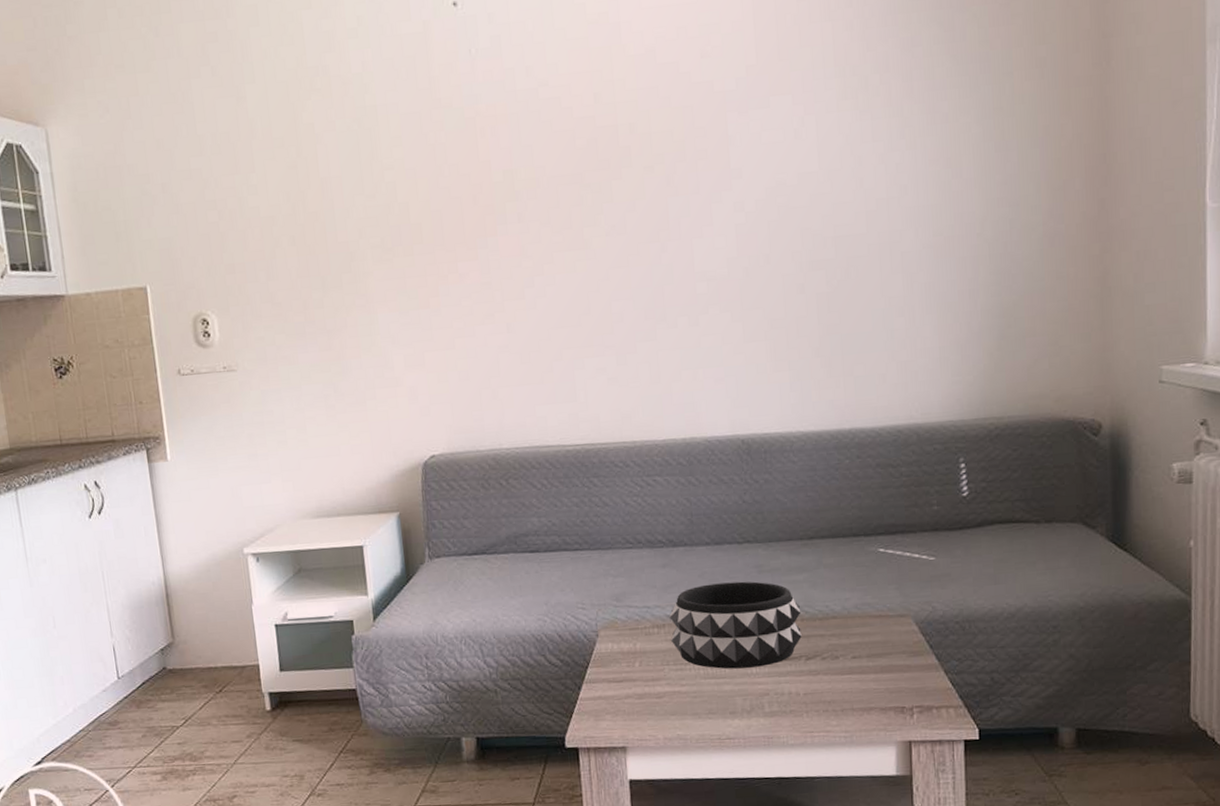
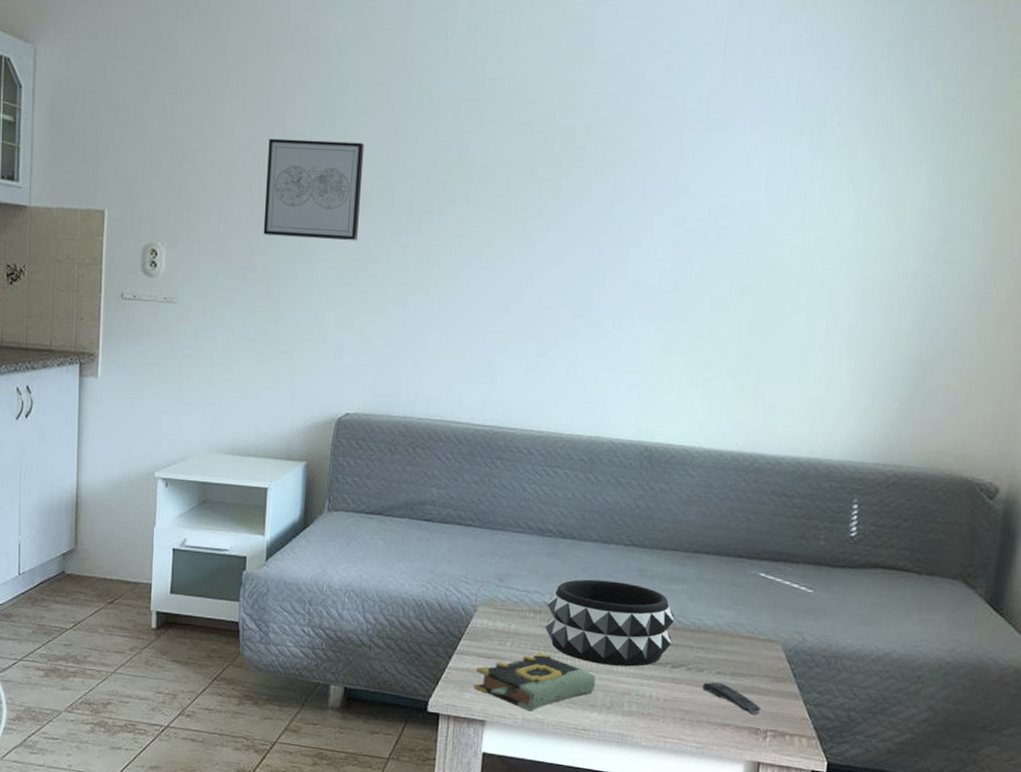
wall art: none [305,176,414,286] -> present [263,138,364,241]
book: none [608,667,733,730] -> present [474,653,596,712]
remote control: none [841,666,903,695] -> present [703,682,761,716]

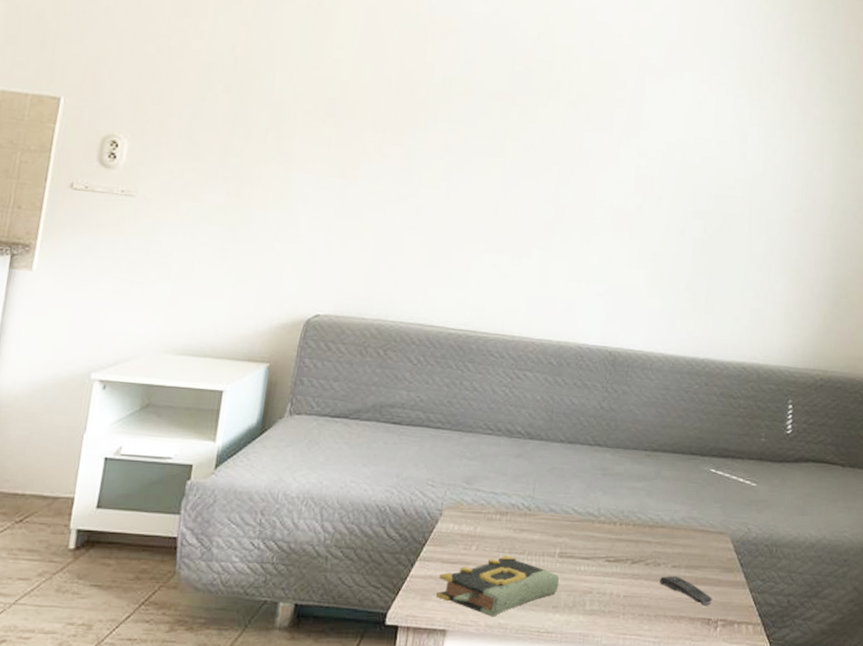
wall art: present [263,138,364,241] -> none [239,44,351,148]
decorative bowl: present [544,579,675,667] -> none [510,479,635,565]

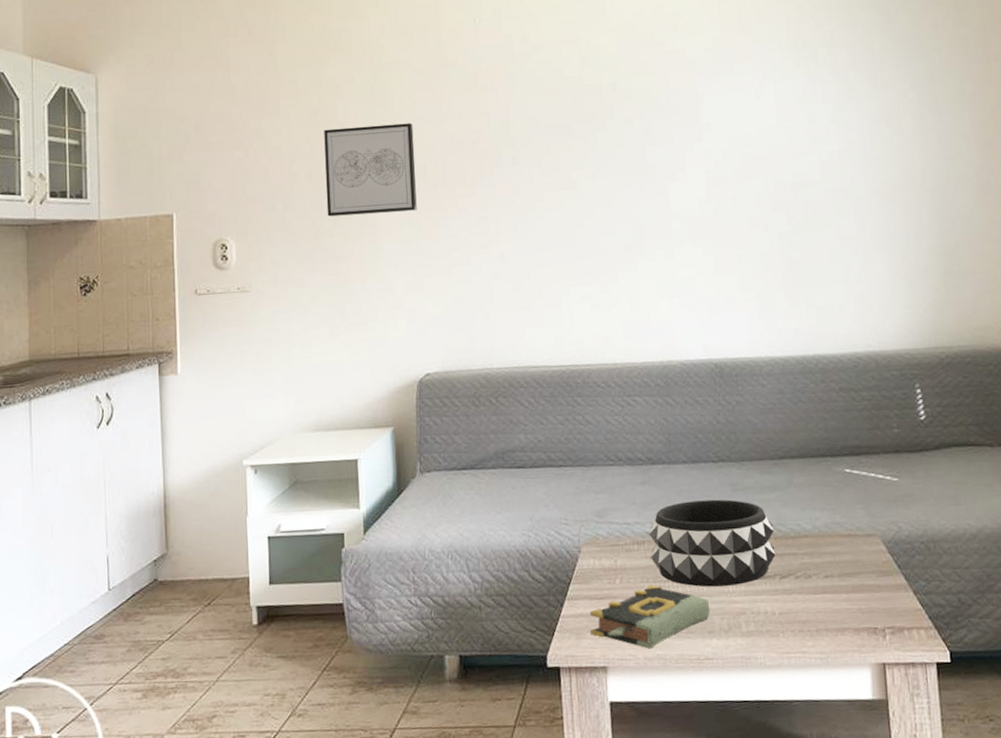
wall art: none [239,44,351,148] -> present [324,123,417,217]
decorative bowl: none [510,479,635,565] -> present [649,499,776,587]
remote control: present [660,575,713,606] -> none [814,585,875,615]

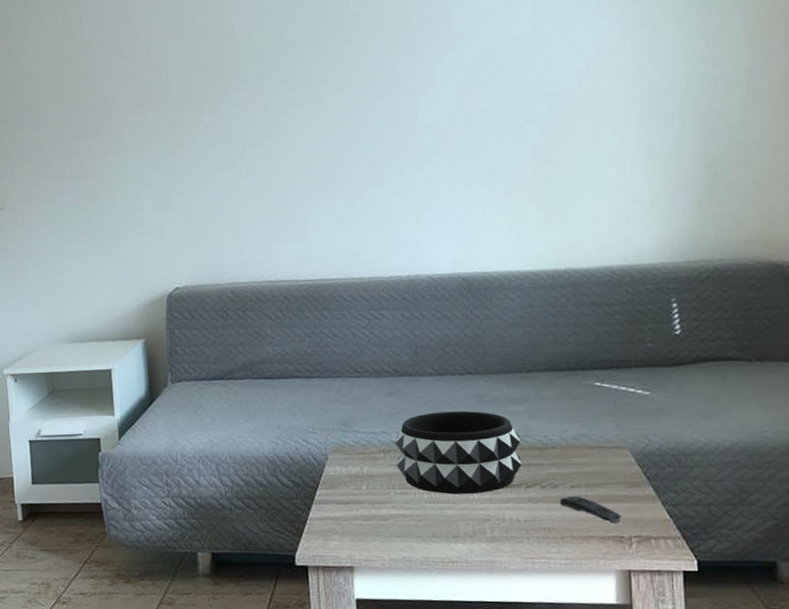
wall art: present [324,123,417,217] -> none [70,39,163,135]
book: present [589,585,710,649] -> none [336,491,455,551]
remote control: none [814,585,875,615] -> present [560,495,622,524]

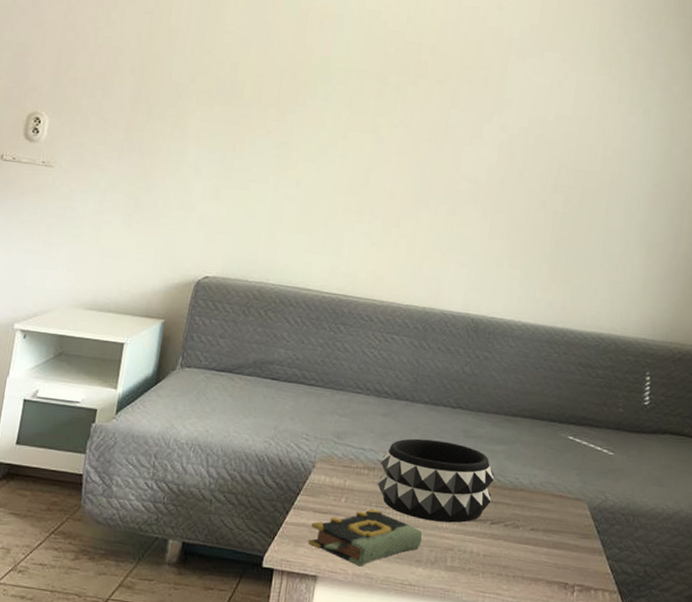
book: none [336,491,455,551] -> present [308,509,422,567]
remote control: present [560,495,622,524] -> none [518,538,570,571]

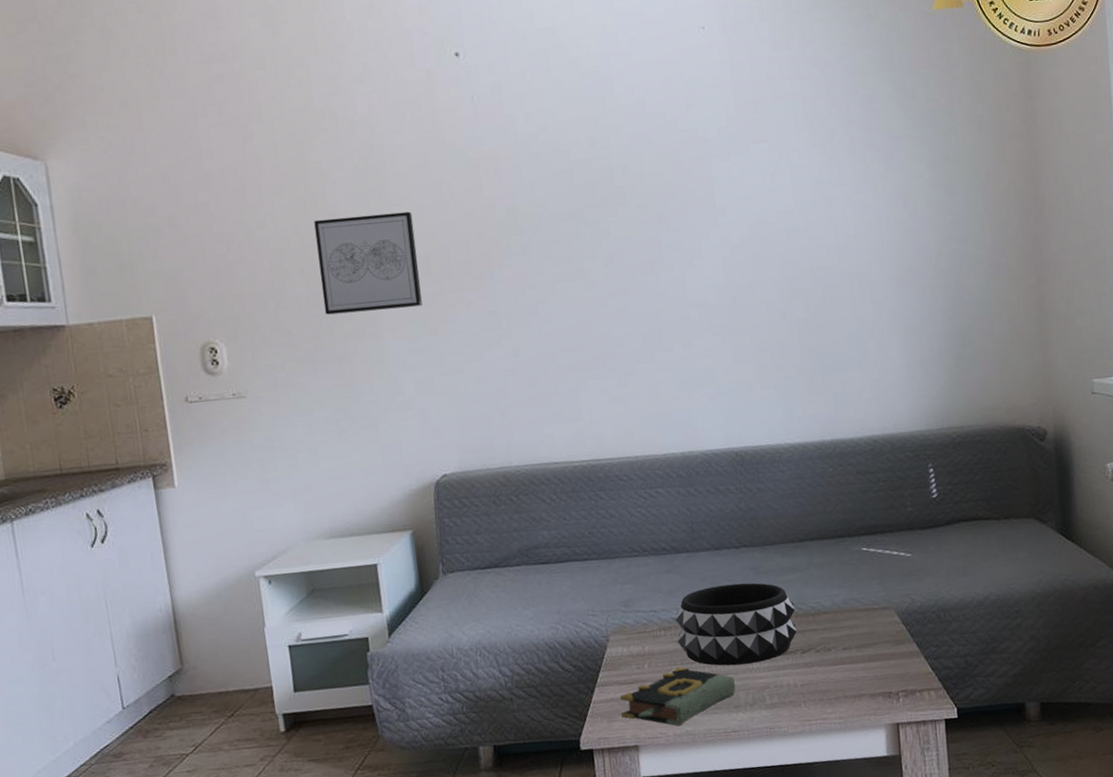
wall art: none [142,30,240,124] -> present [314,211,422,315]

